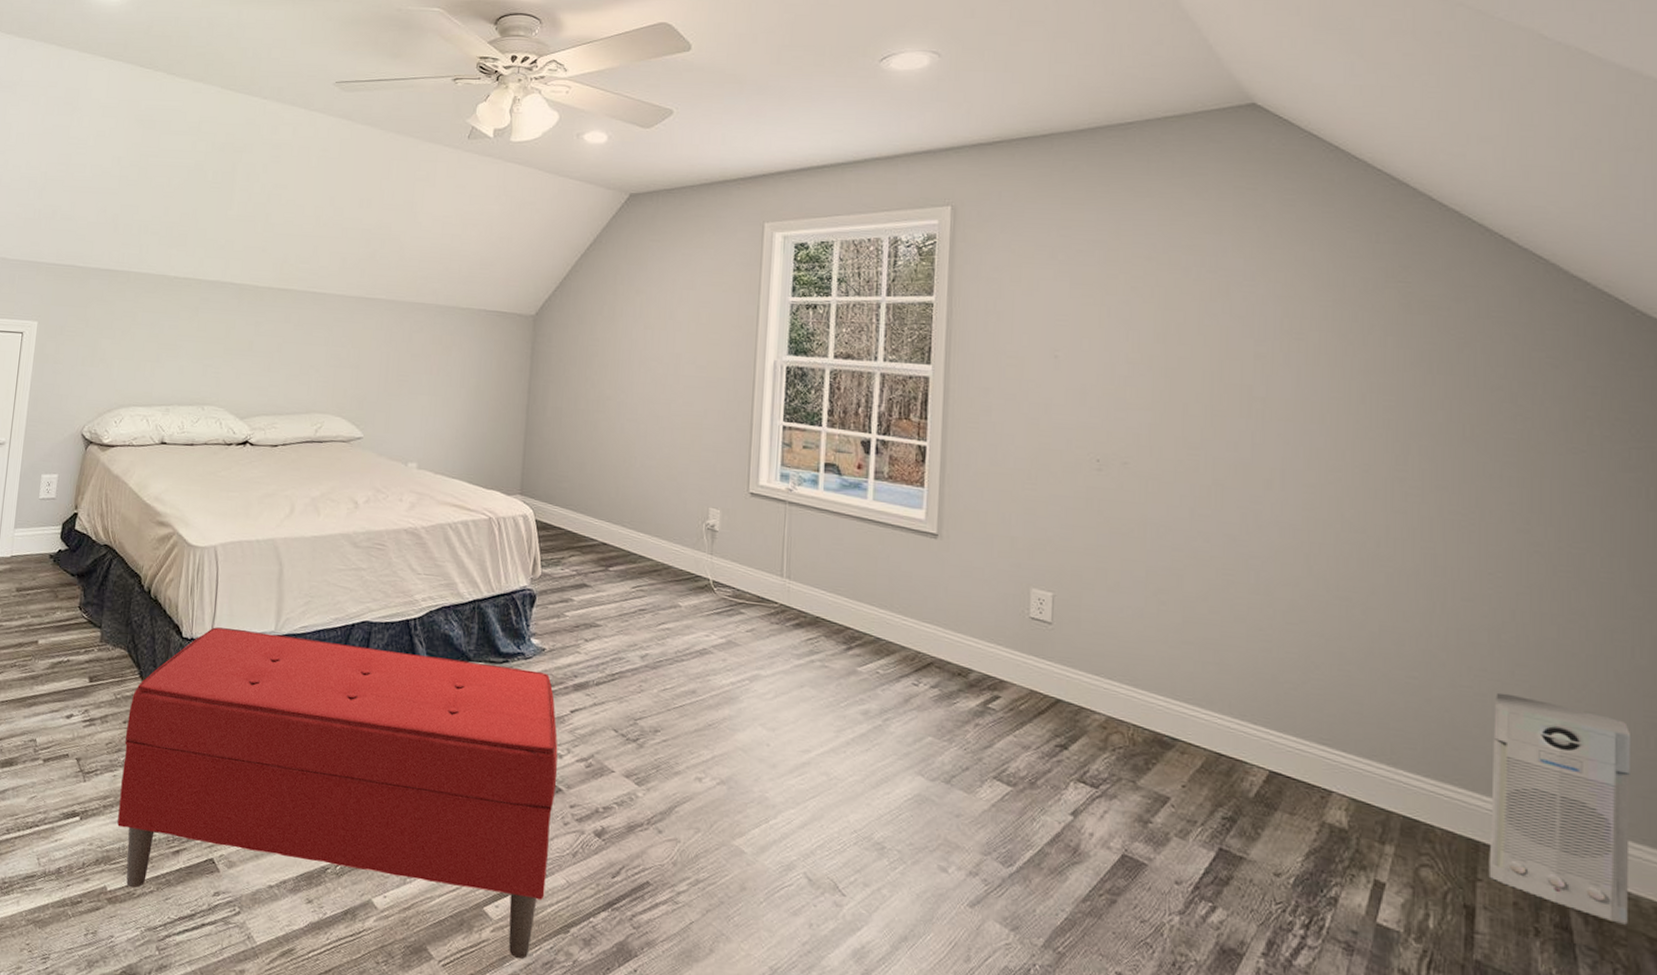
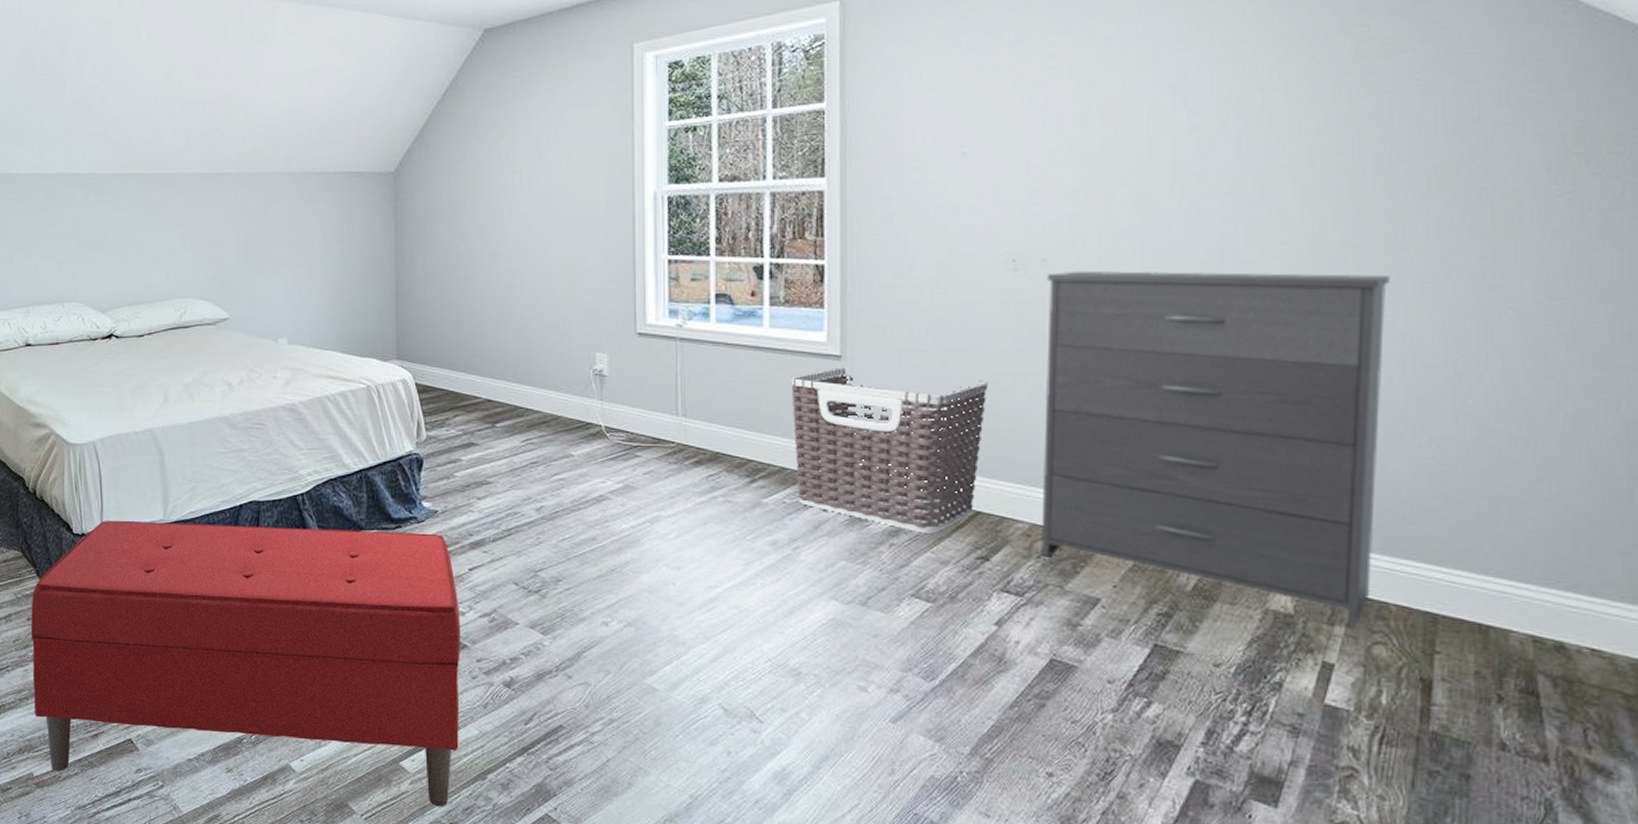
clothes hamper: none [890,545,1072,716] -> present [791,367,988,532]
dresser: none [1116,476,1431,849] -> present [1041,270,1390,628]
air purifier: present [1488,692,1632,925] -> none [1448,460,1613,684]

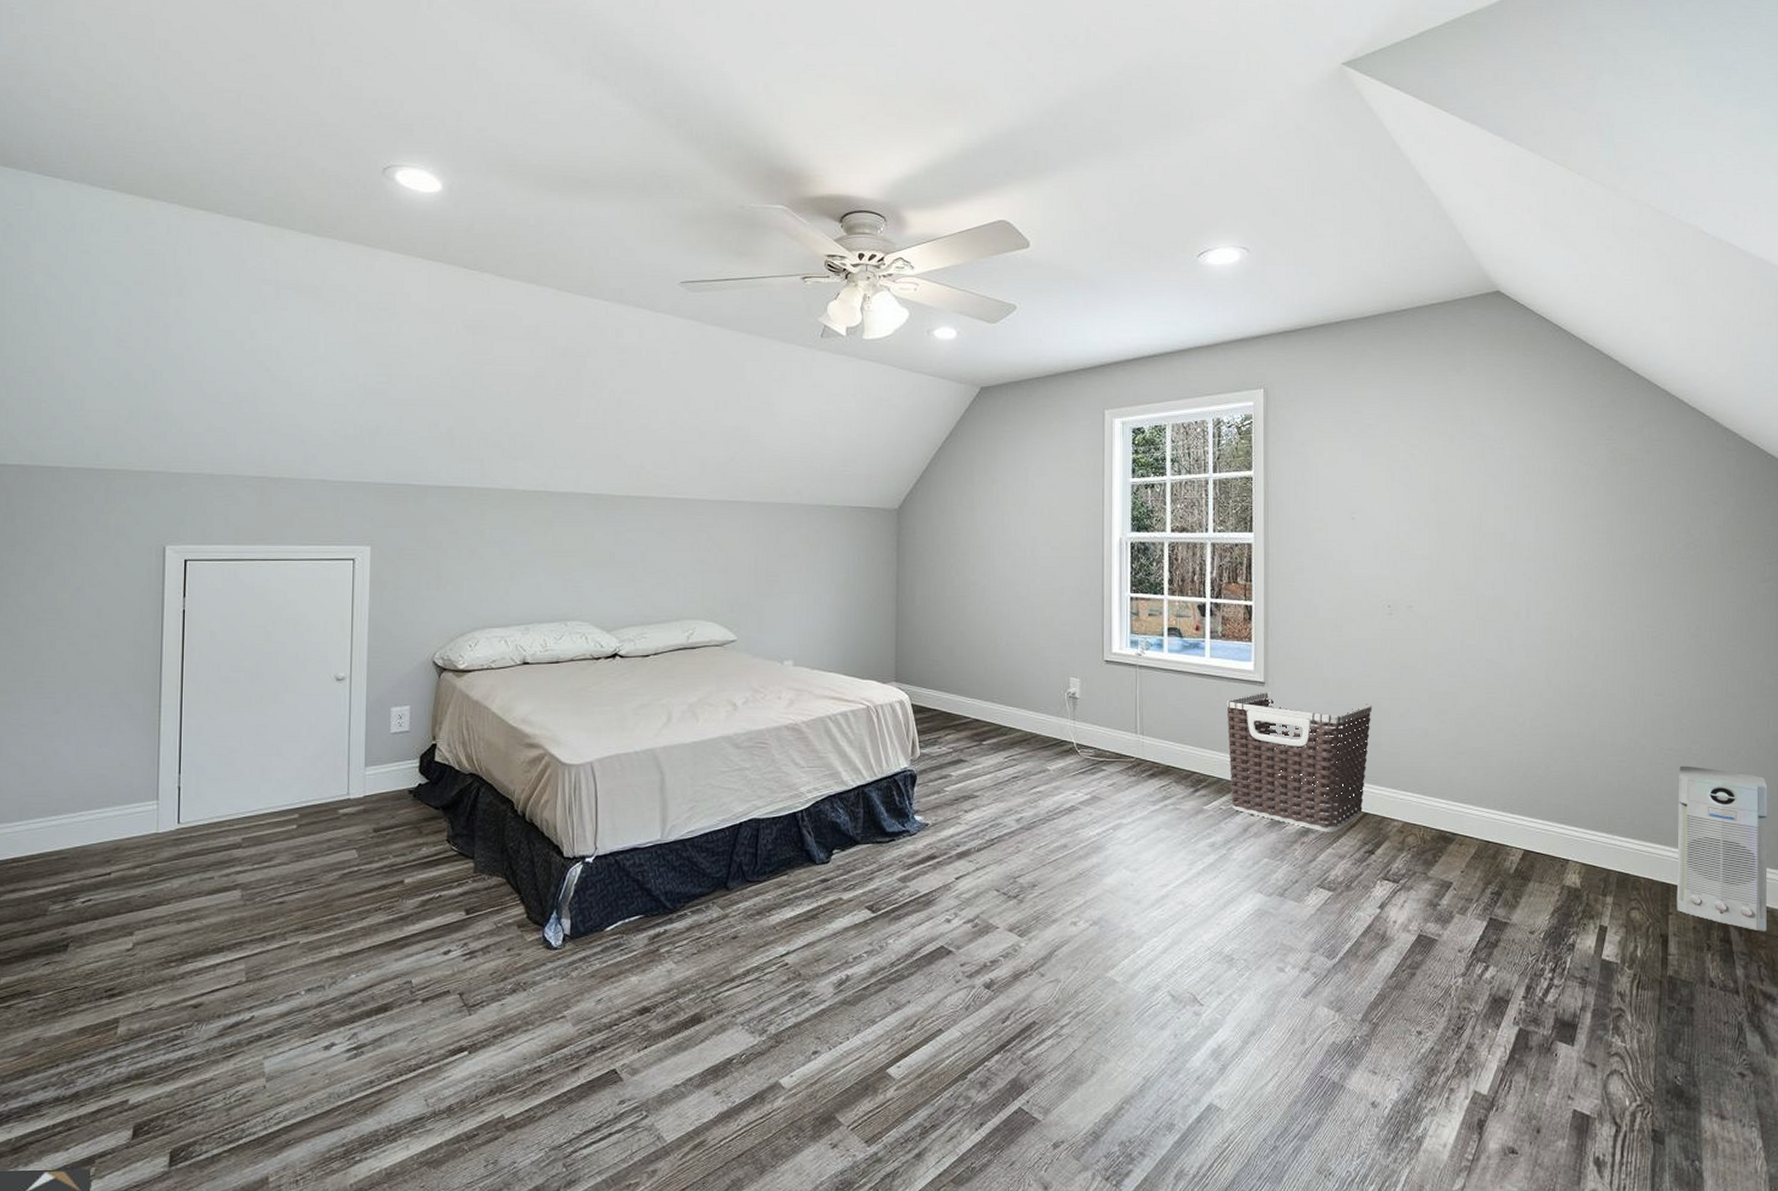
bench: present [30,520,461,807] -> none [510,841,947,1112]
dresser: present [1041,270,1390,628] -> none [1411,616,1633,897]
air purifier: none [1448,460,1613,684] -> present [1676,765,1768,932]

